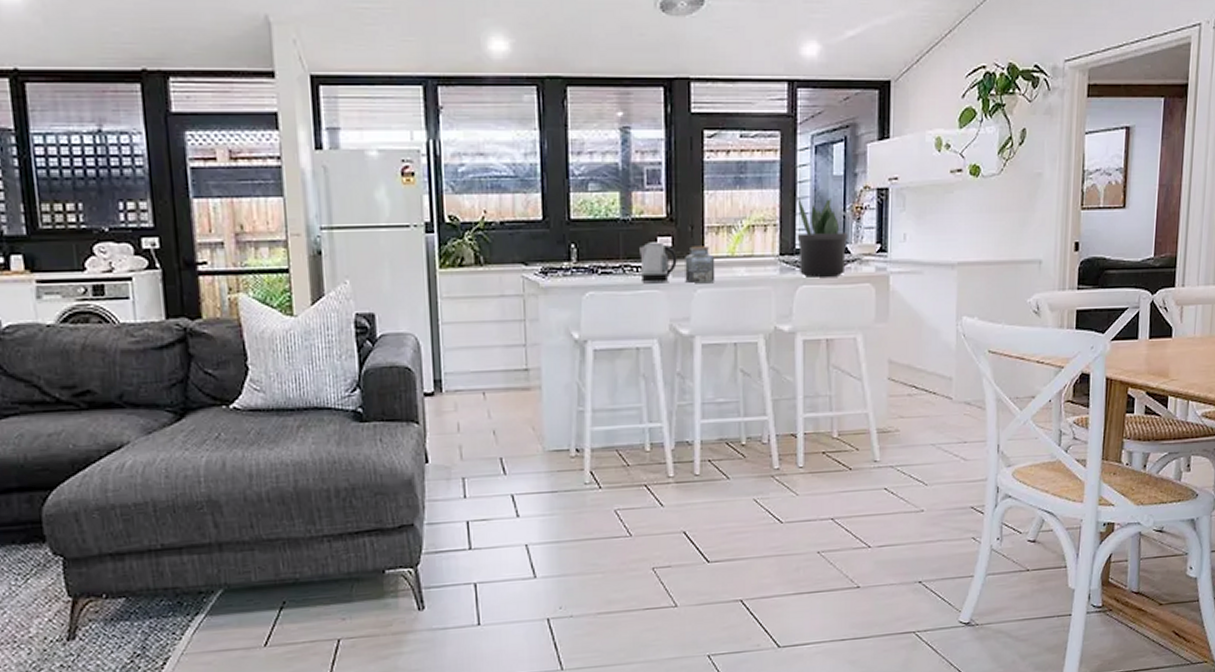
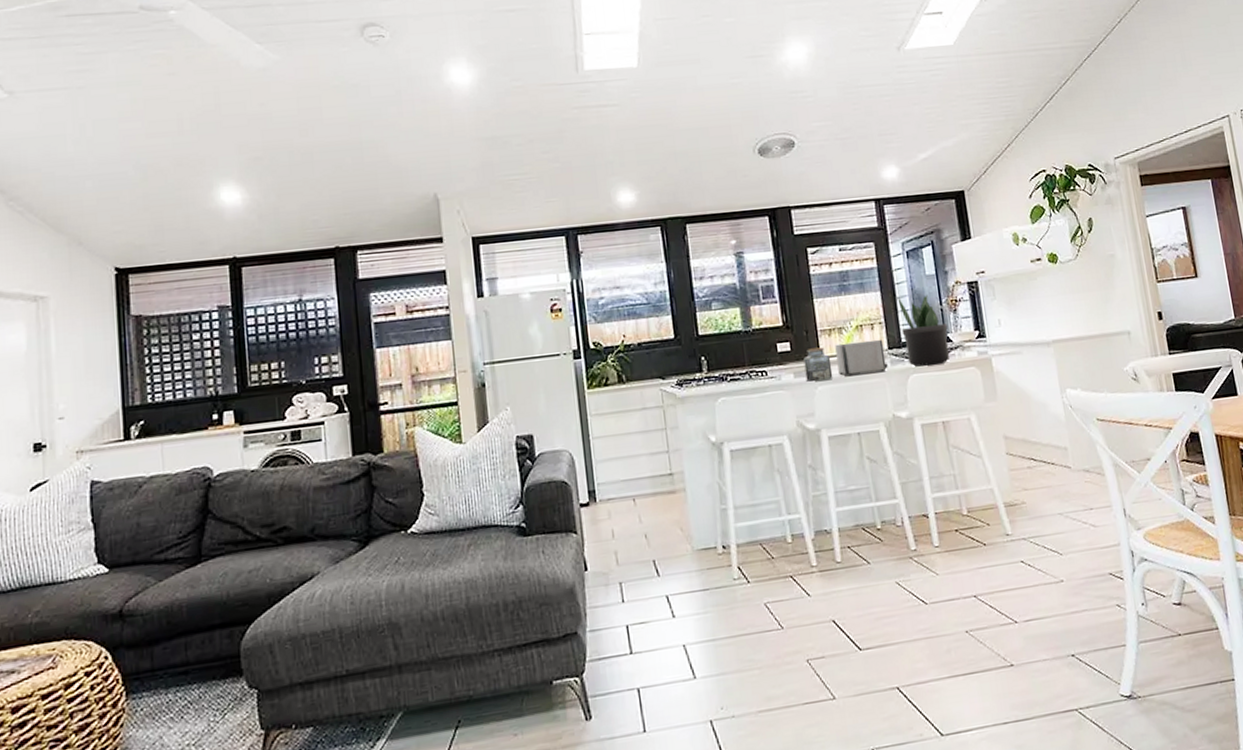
kettle: present [639,242,677,284] -> none [762,348,797,386]
toaster: none [722,243,777,281] -> present [835,339,888,377]

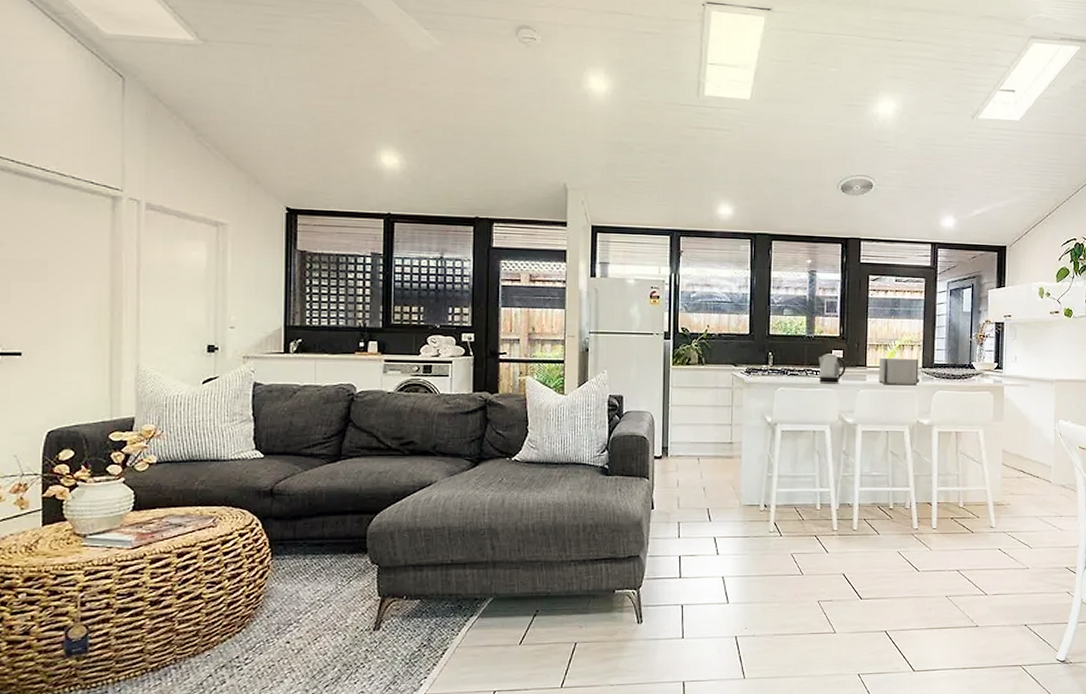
kettle: none [762,348,797,386] -> present [818,354,846,384]
jar: present [803,347,833,382] -> none [852,358,874,385]
planter: present [897,294,949,367] -> none [935,325,973,386]

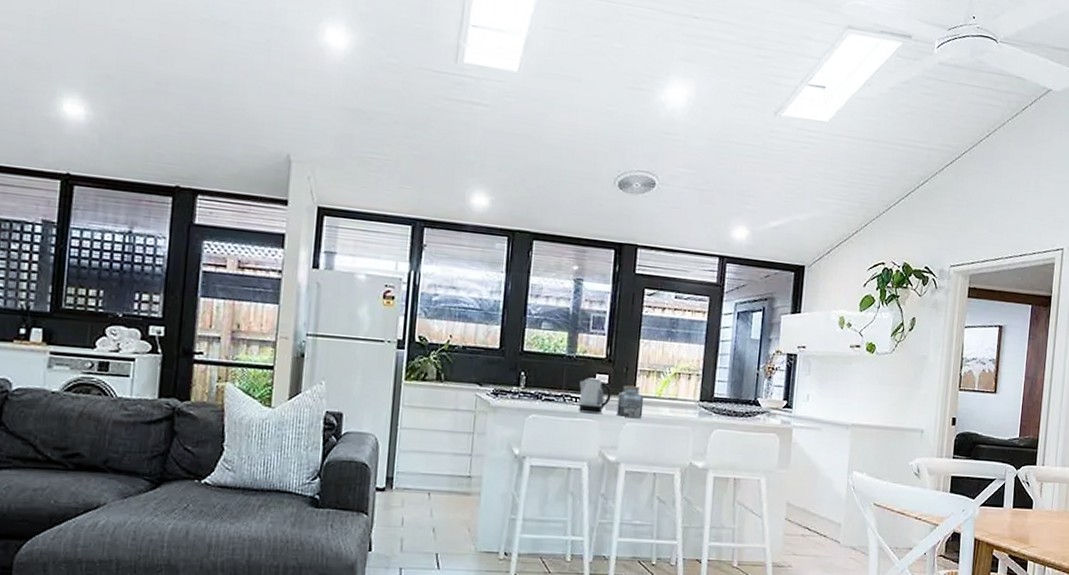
jar: none [852,358,874,385] -> present [616,385,644,418]
toaster: present [879,357,920,386] -> none [648,386,697,422]

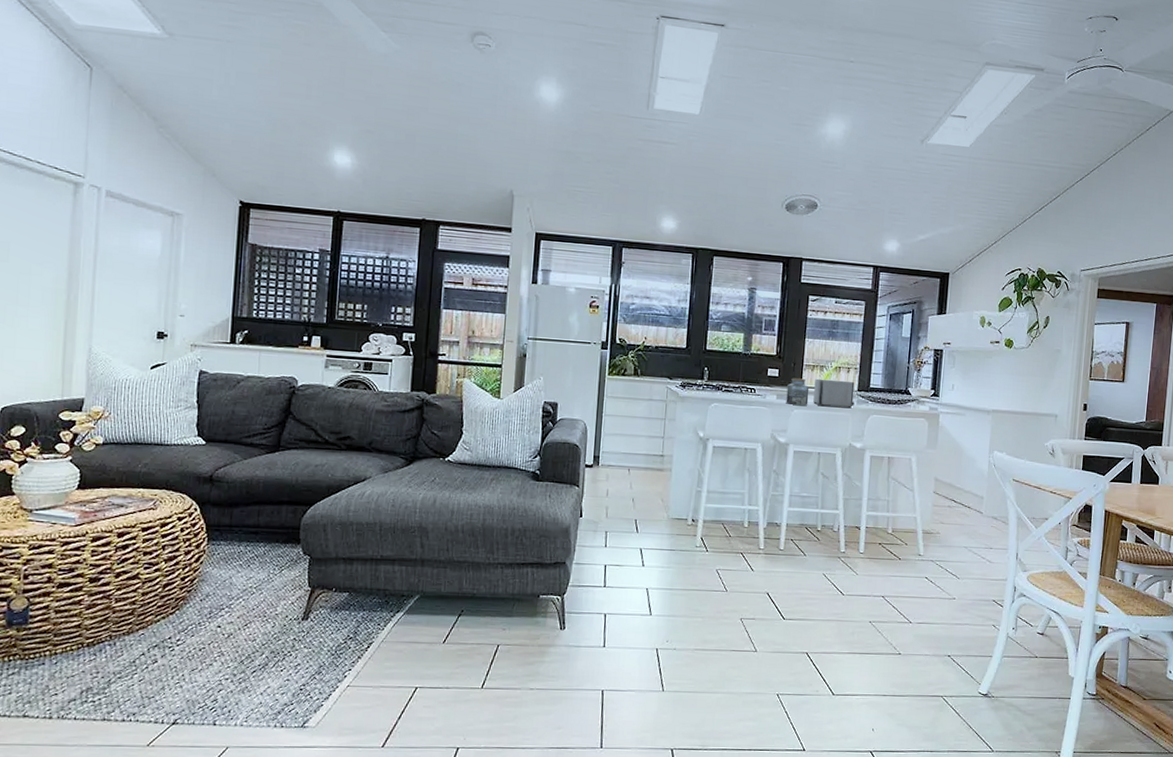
kettle: present [578,378,612,414] -> none [753,372,781,403]
toaster: none [648,386,697,422] -> present [813,378,855,409]

